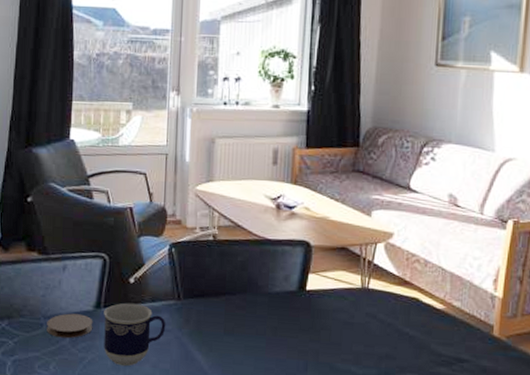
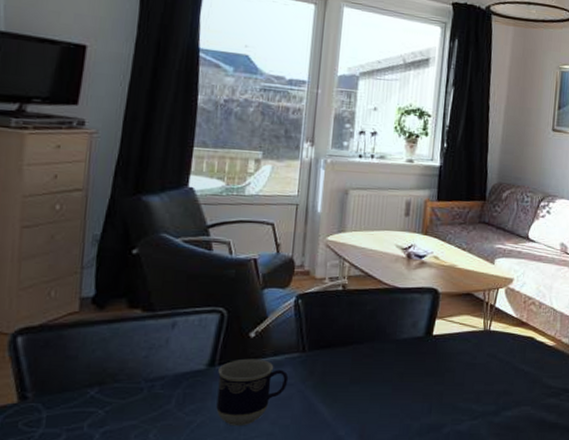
coaster: present [47,313,93,339] -> none [147,374,205,402]

